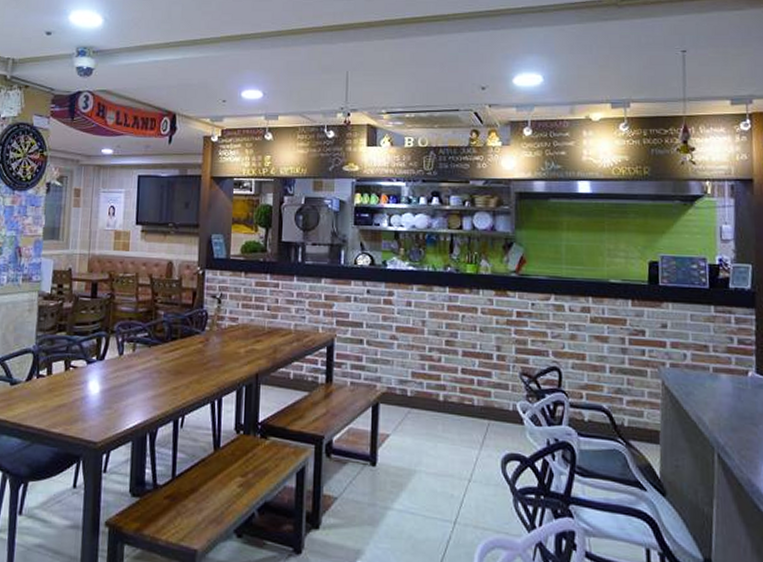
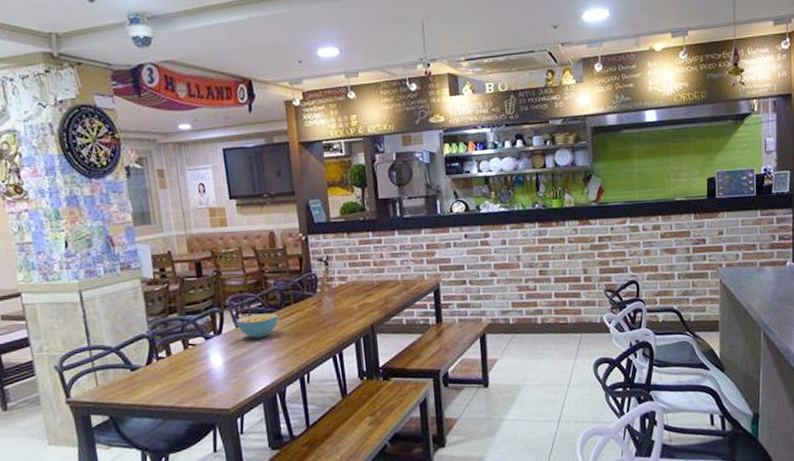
cereal bowl: none [120,344,163,371] -> present [236,313,279,339]

